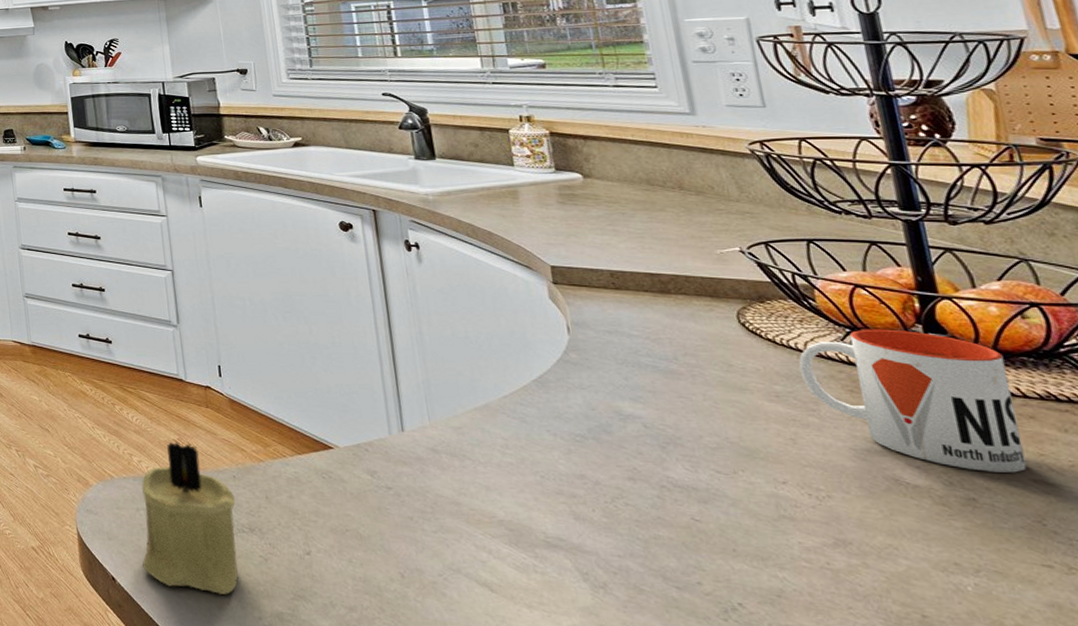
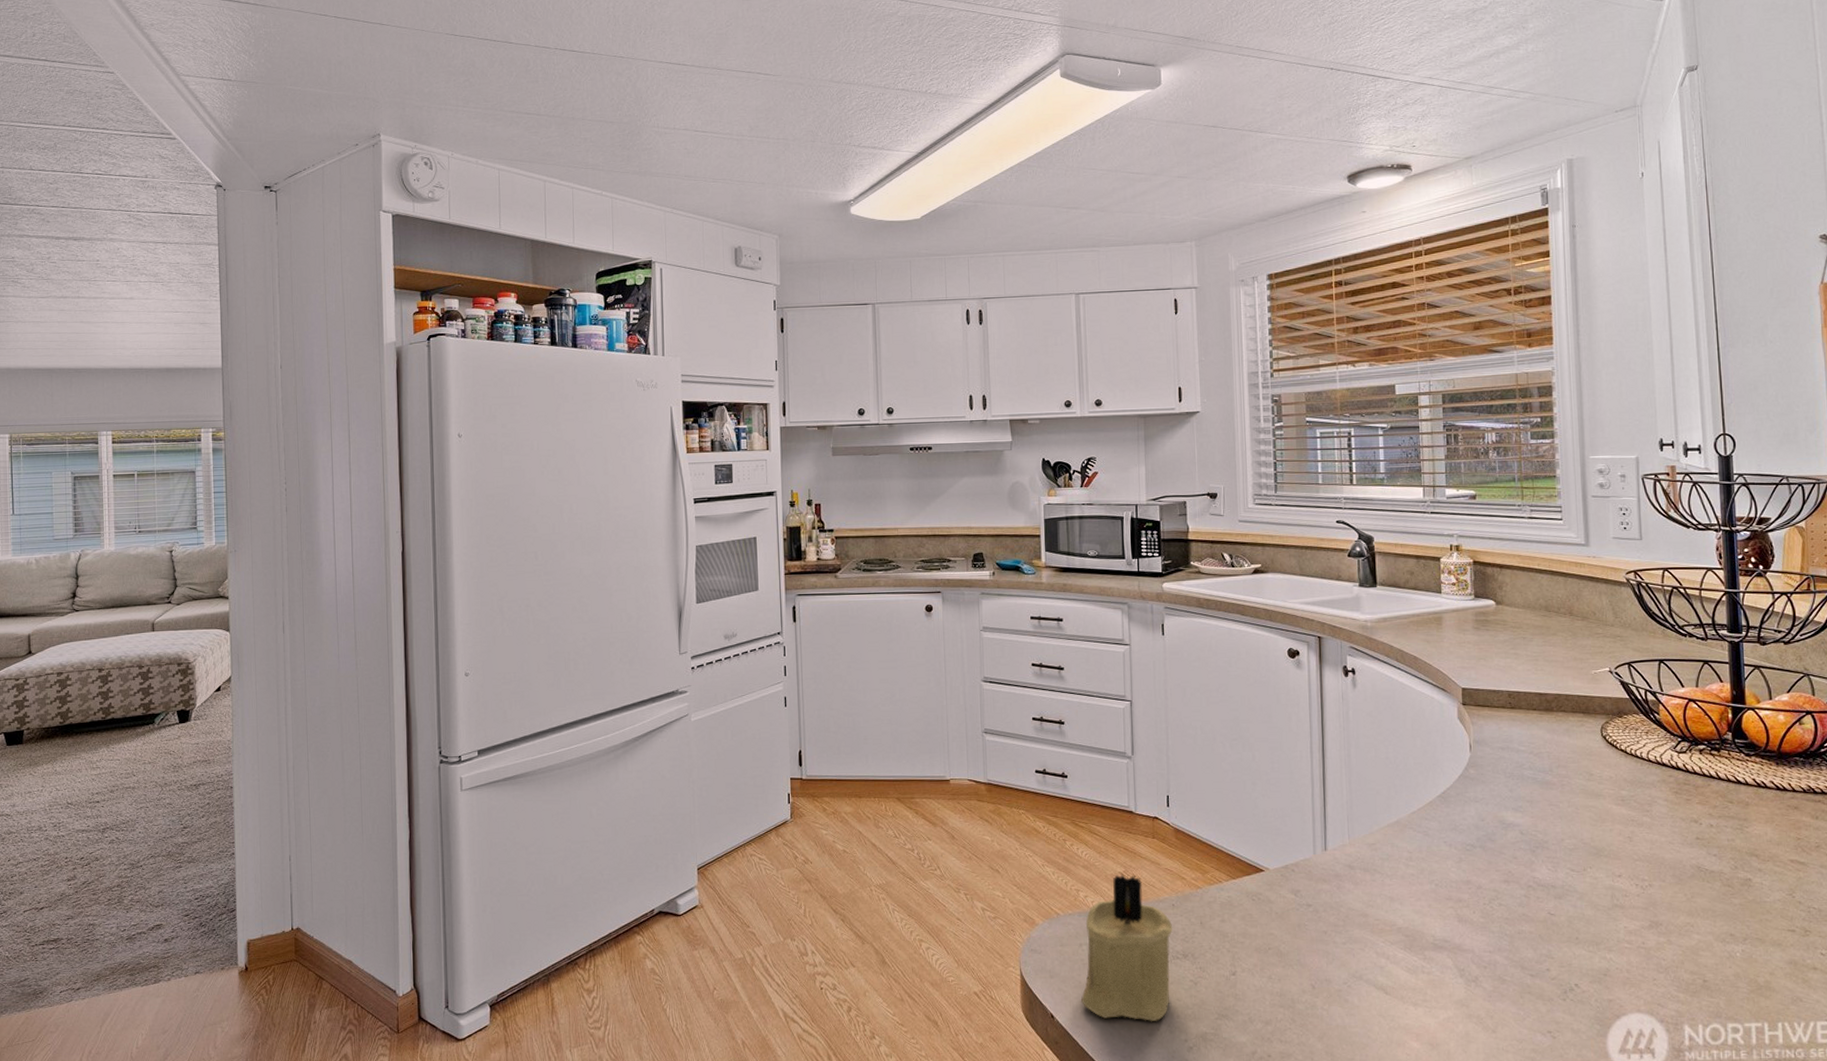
mug: present [798,329,1027,473] -> none [1641,737,1788,856]

